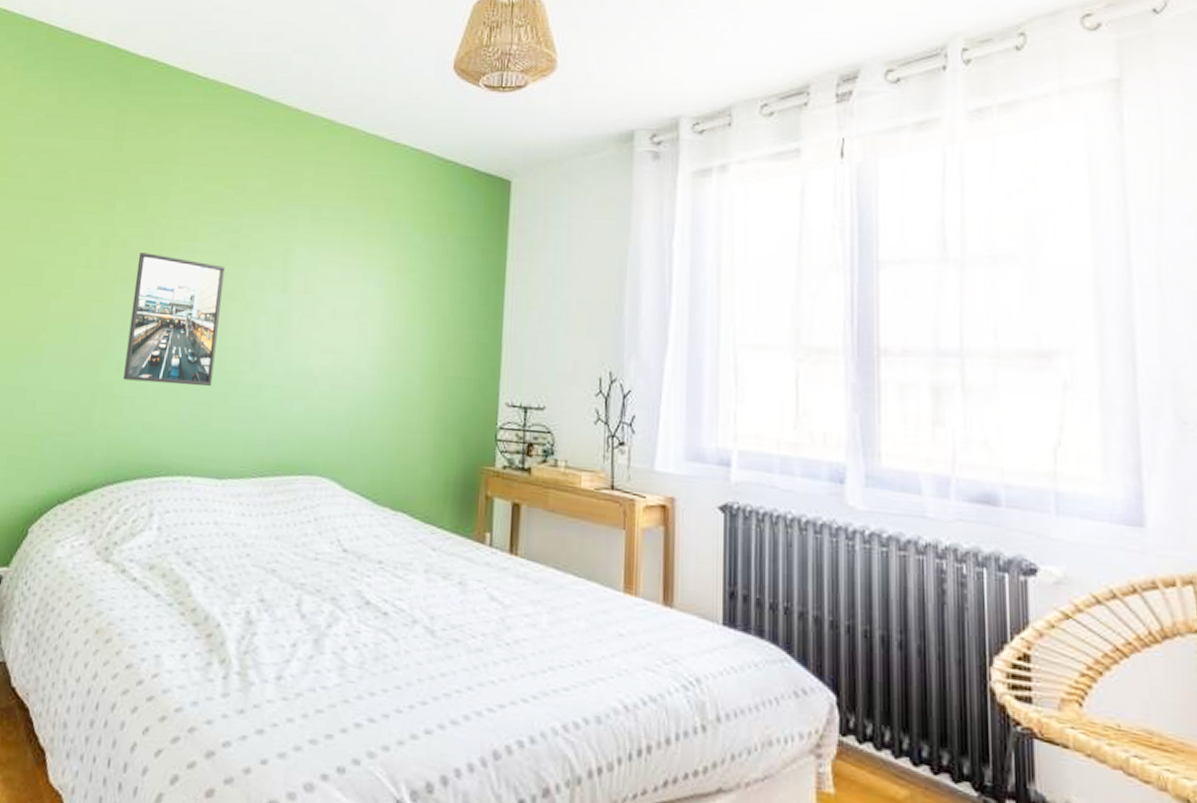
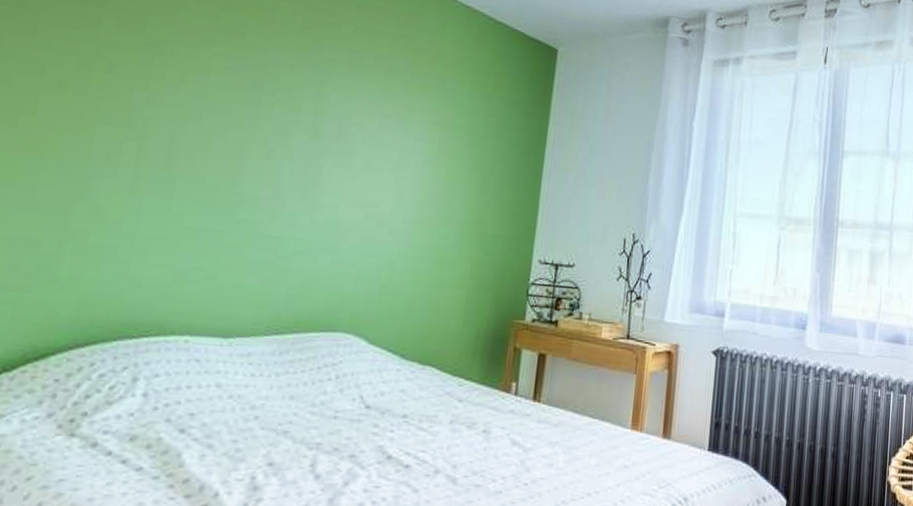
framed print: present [123,253,226,386] -> none [104,81,245,236]

